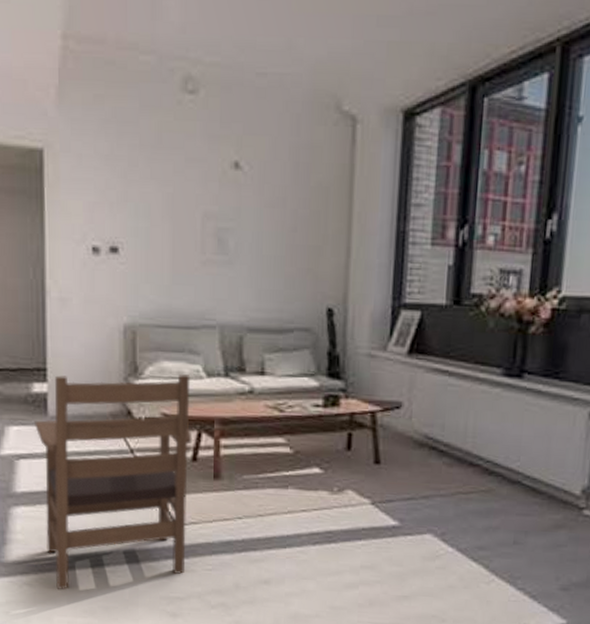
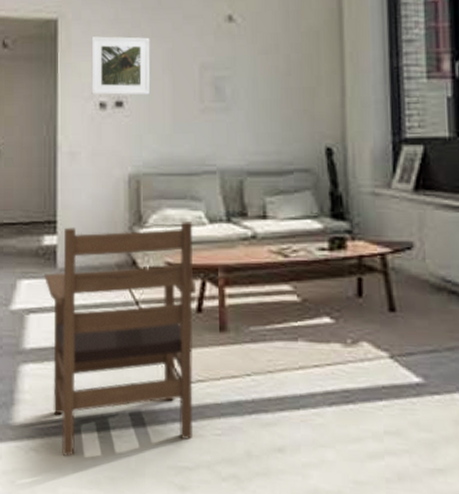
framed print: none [82,173,149,242] -> present [91,36,150,95]

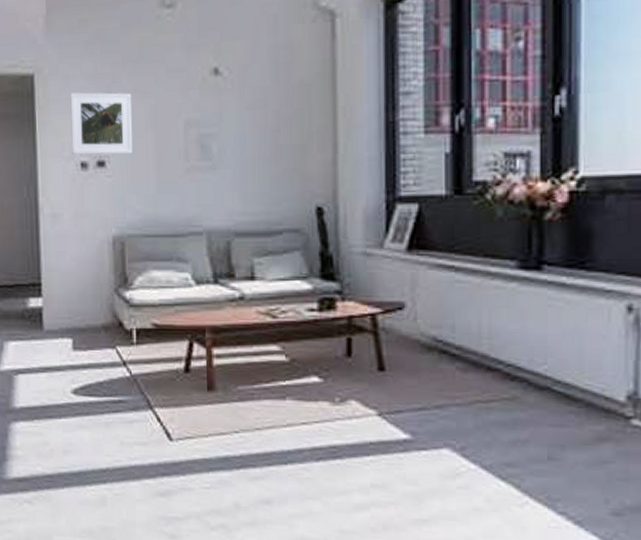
armchair: present [43,220,197,457] -> none [30,282,184,508]

